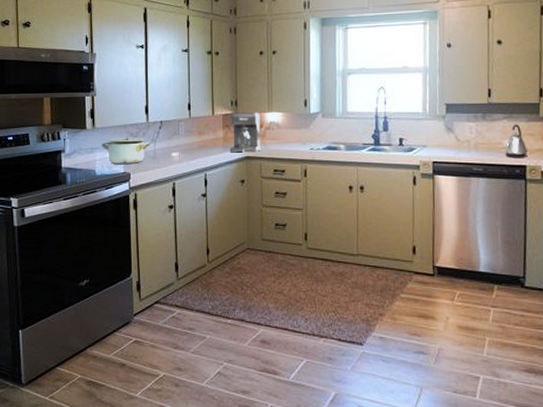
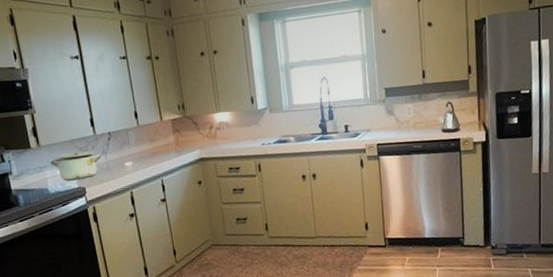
coffee maker: present [230,112,261,153] -> none [180,113,214,156]

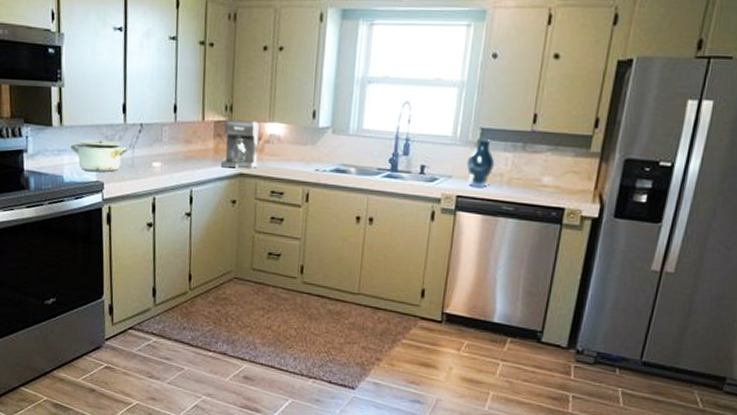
coffee maker: none [180,113,214,156] -> present [221,119,259,170]
vase: none [379,96,401,136] -> present [466,139,495,188]
kettle: present [439,101,461,134] -> none [541,159,569,200]

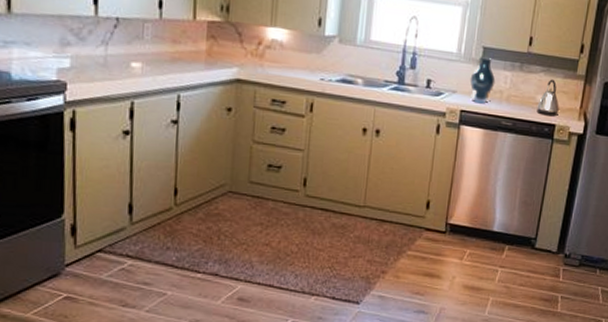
saucepan: present [71,139,128,172] -> none [22,31,99,71]
coffee maker: present [221,119,259,170] -> none [215,20,259,76]
kettle: none [541,159,569,200] -> present [536,79,559,117]

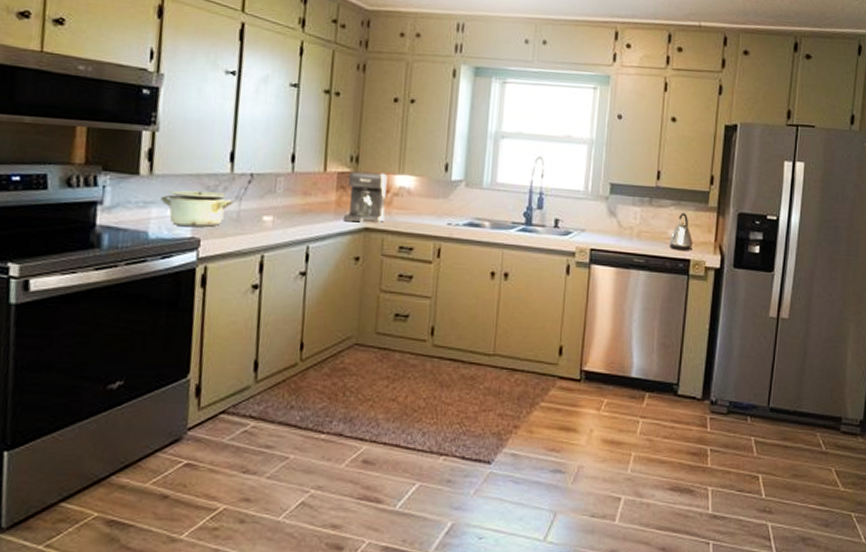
saucepan: none [22,31,99,71] -> present [161,190,234,227]
coffee maker: none [215,20,259,76] -> present [344,171,387,224]
vase: present [469,57,496,104] -> none [598,194,625,241]

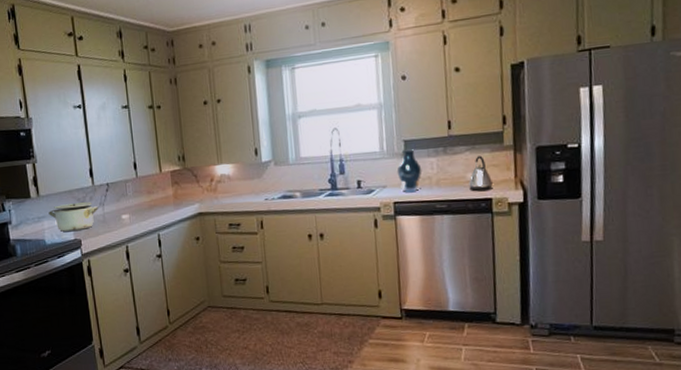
coffee maker: present [344,171,387,224] -> none [180,165,214,210]
vase: none [598,194,625,241] -> present [396,149,422,193]

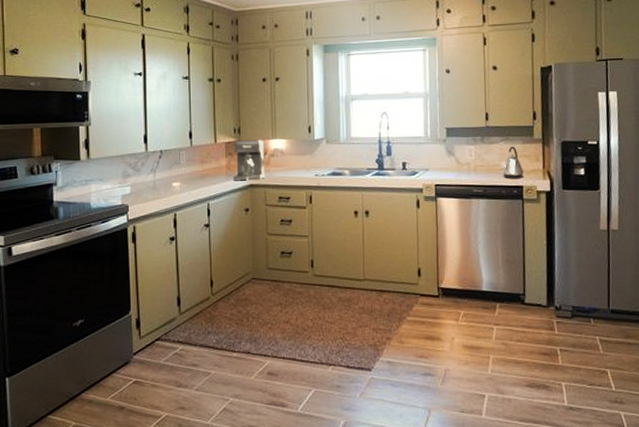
saucepan: present [48,202,99,232] -> none [97,168,150,196]
coffee maker: none [180,165,214,210] -> present [234,139,266,181]
vase: present [396,149,422,193] -> none [439,136,462,177]

